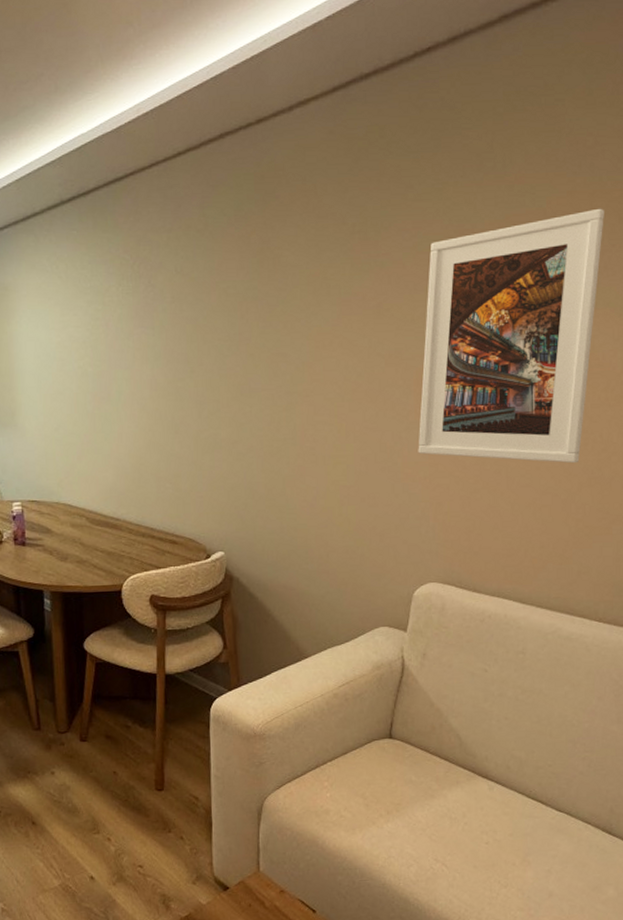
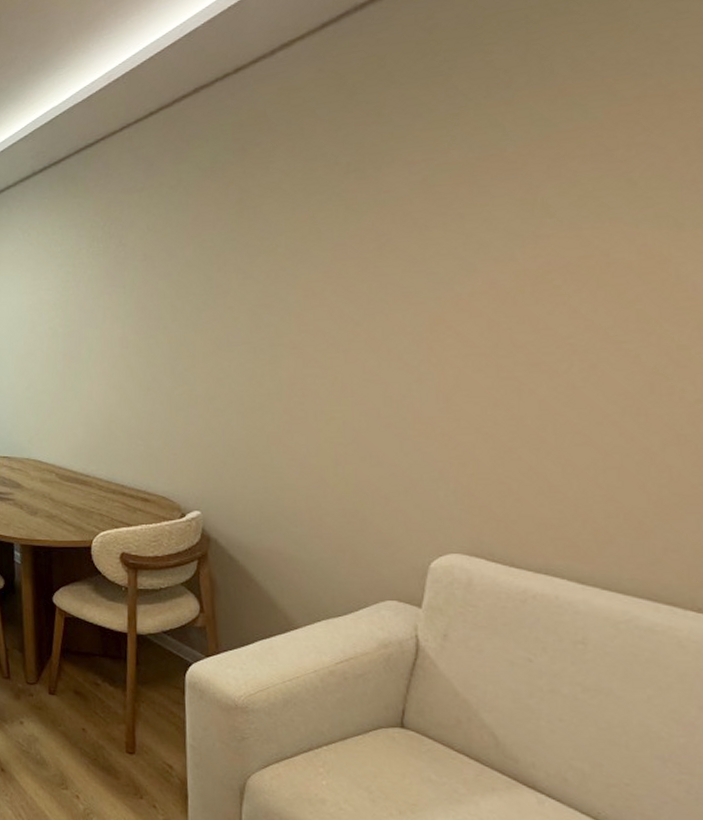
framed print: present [418,208,604,464] -> none [433,111,690,418]

